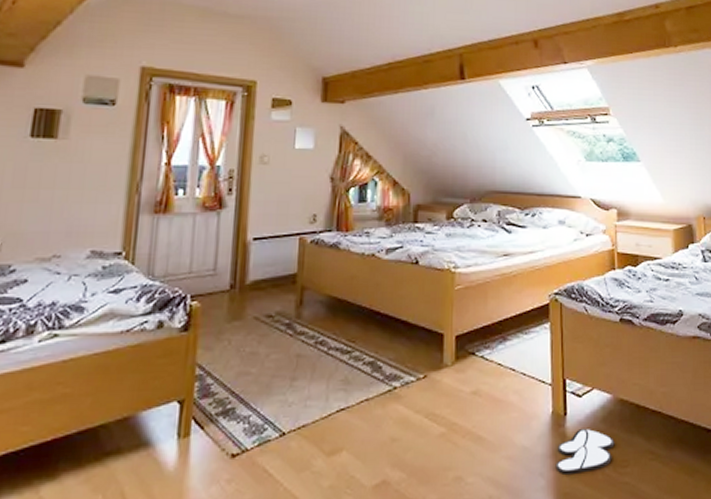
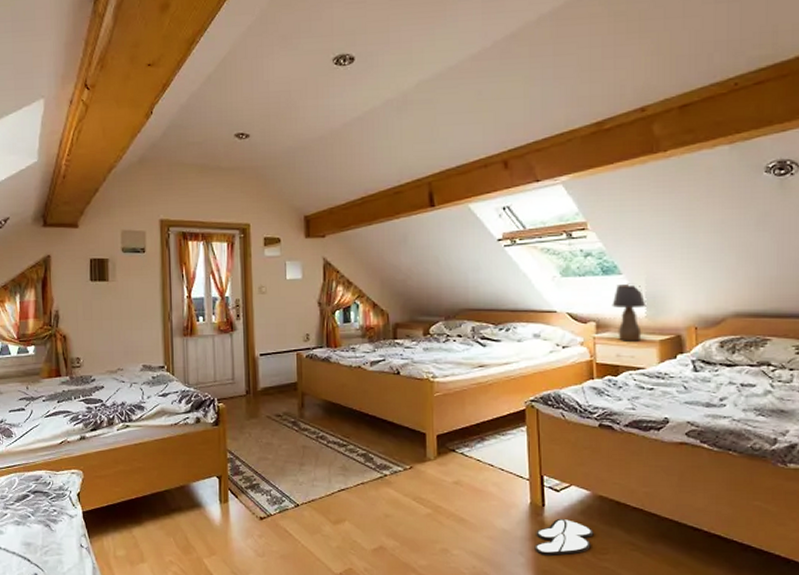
table lamp: none [631,171,662,230] -> present [612,283,646,341]

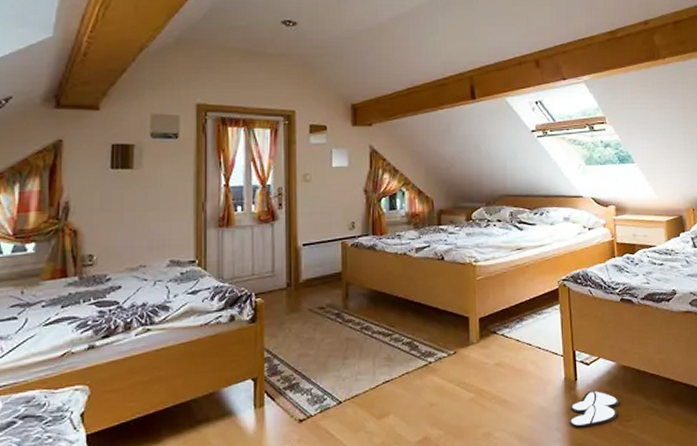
table lamp: present [612,283,646,341] -> none [627,171,655,222]

